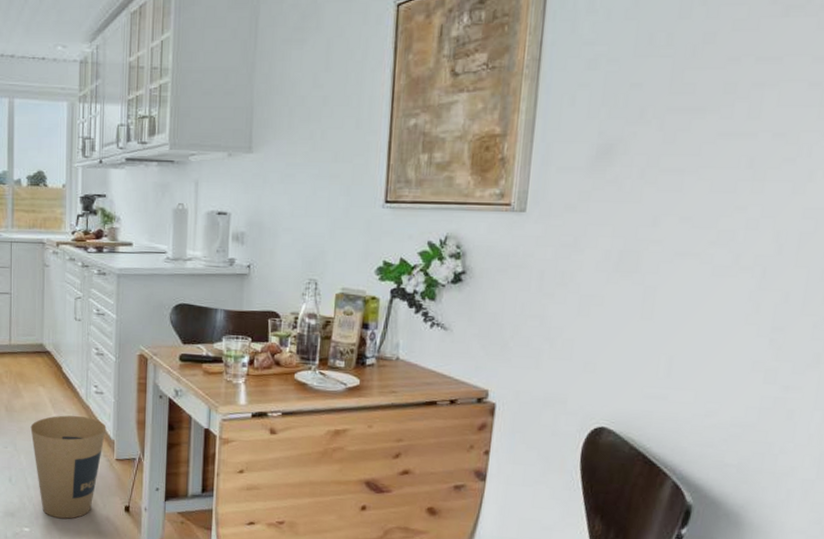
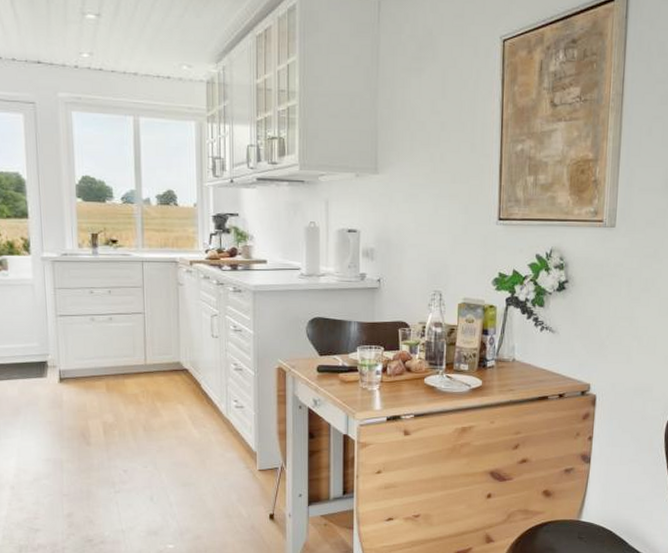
trash can: present [30,415,107,519] -> none [170,431,248,532]

